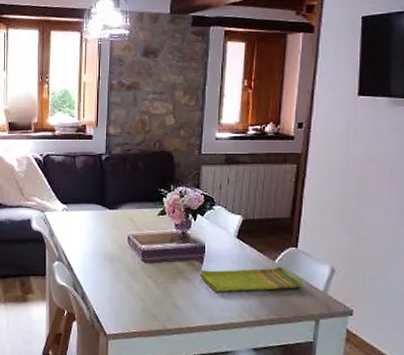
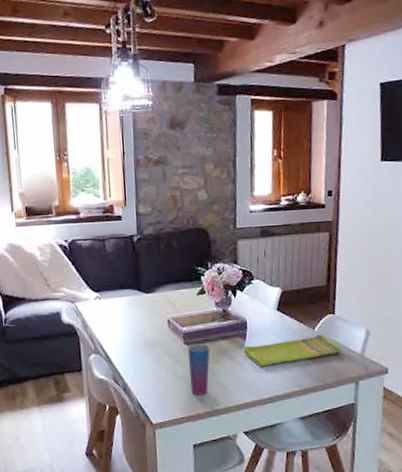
cup: none [145,262,167,313] -> present [187,343,210,395]

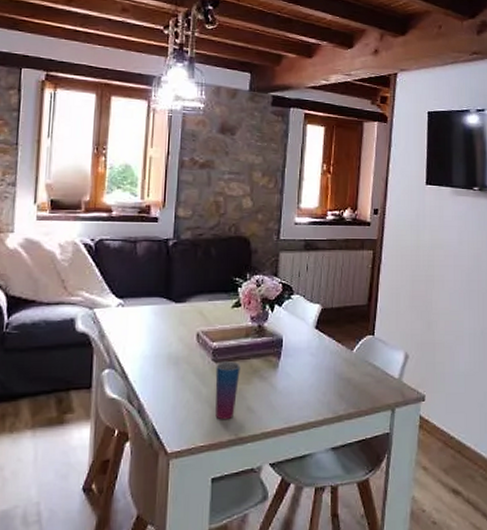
dish towel: present [243,334,342,367] -> none [277,356,380,390]

